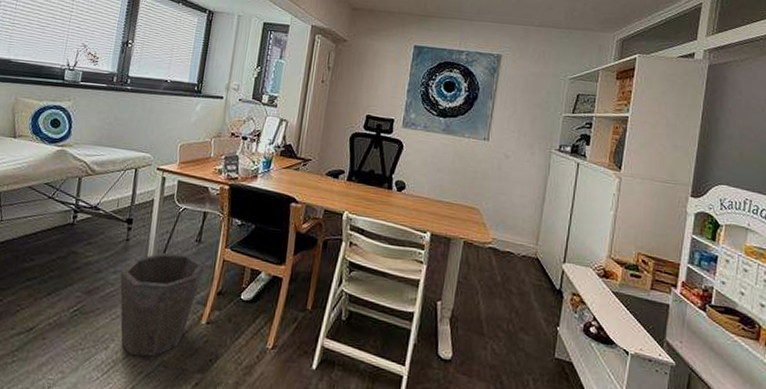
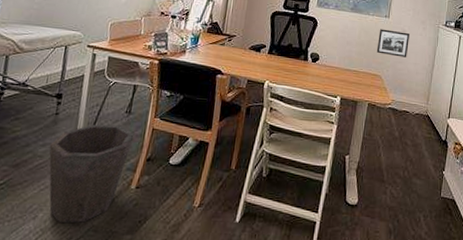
picture frame: none [473,153,515,188] -> present [376,29,411,58]

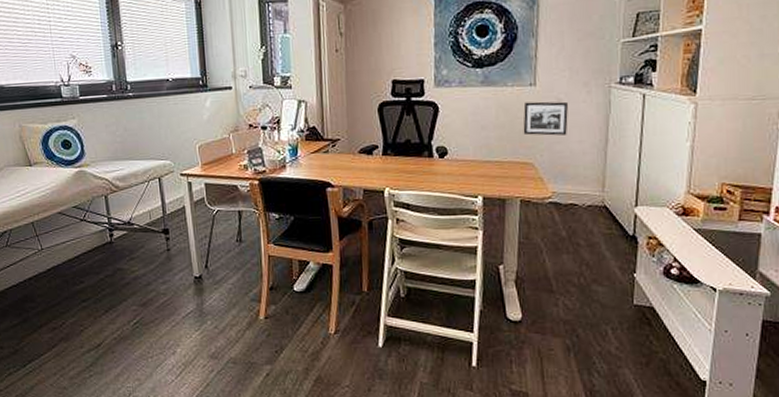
waste bin: present [49,124,135,224] -> none [169,255,251,357]

